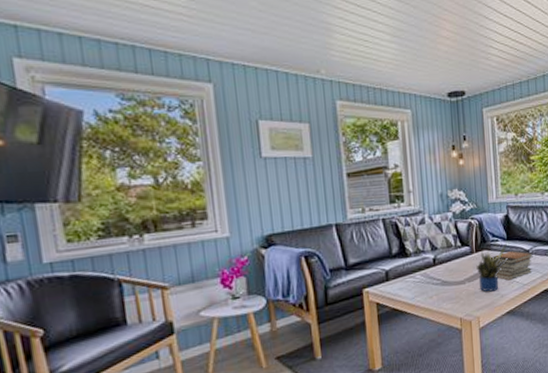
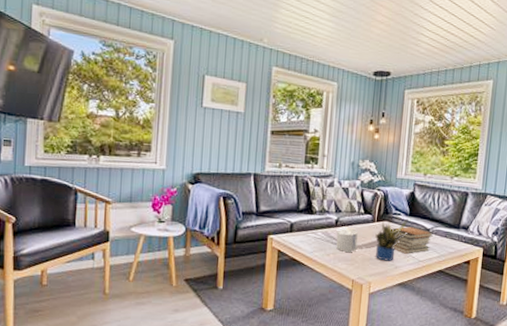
candle: none [435,263,460,291] -> present [336,226,359,253]

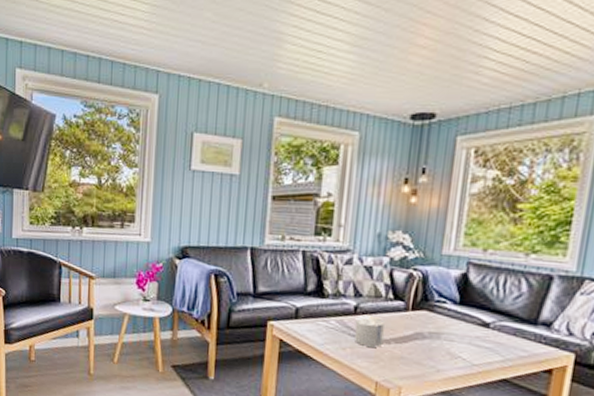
potted plant: present [375,218,409,261] -> none [409,308,458,363]
book stack: present [390,226,433,254] -> none [430,318,495,355]

